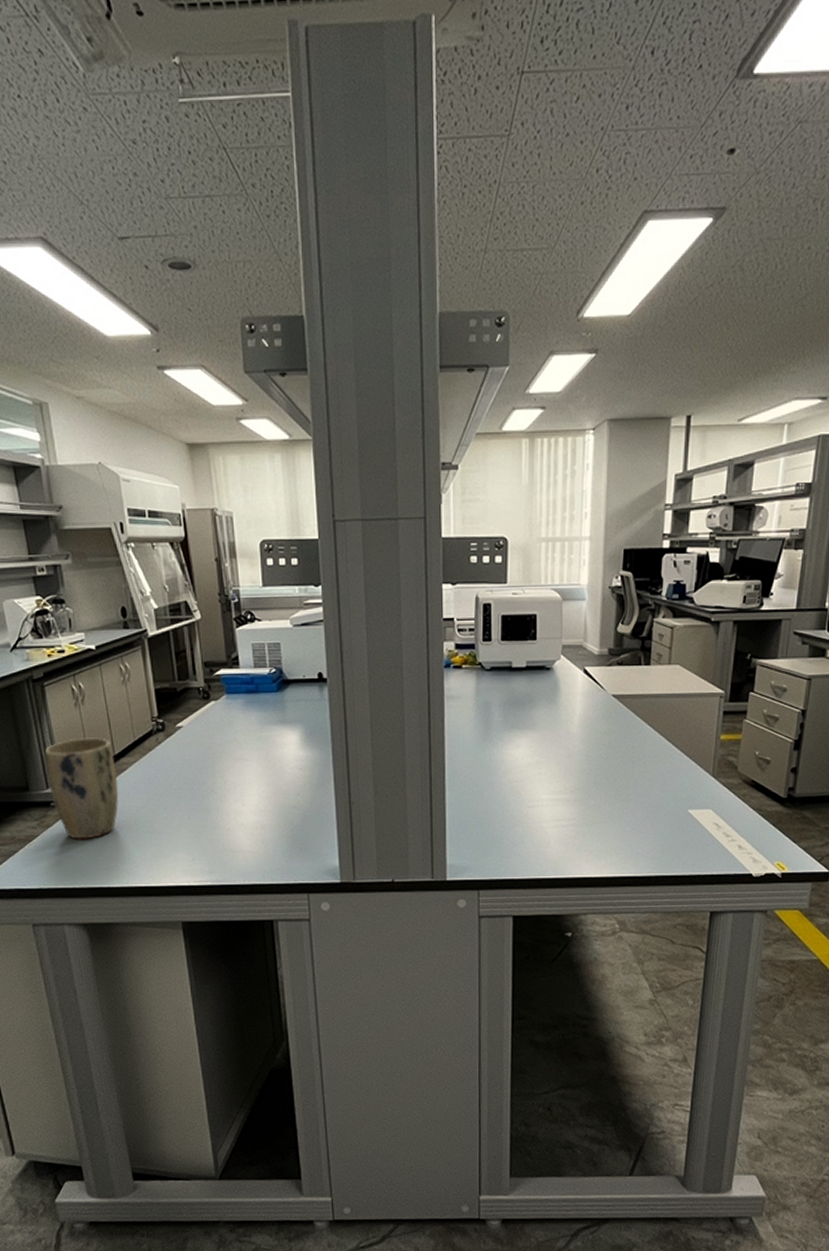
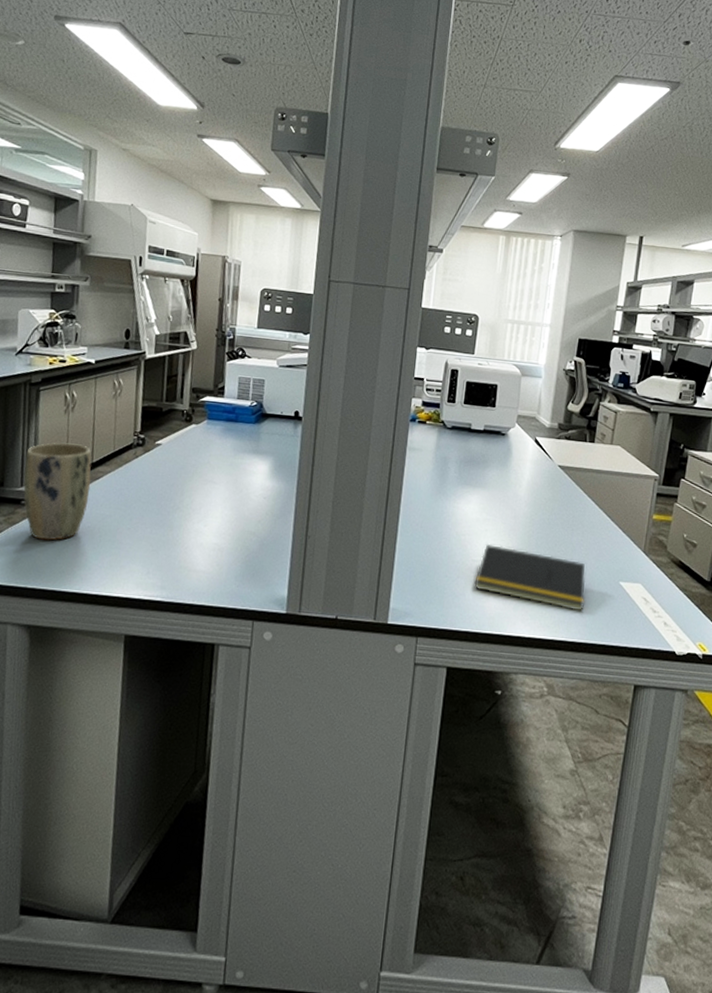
notepad: none [532,787,653,845] -> present [474,543,586,612]

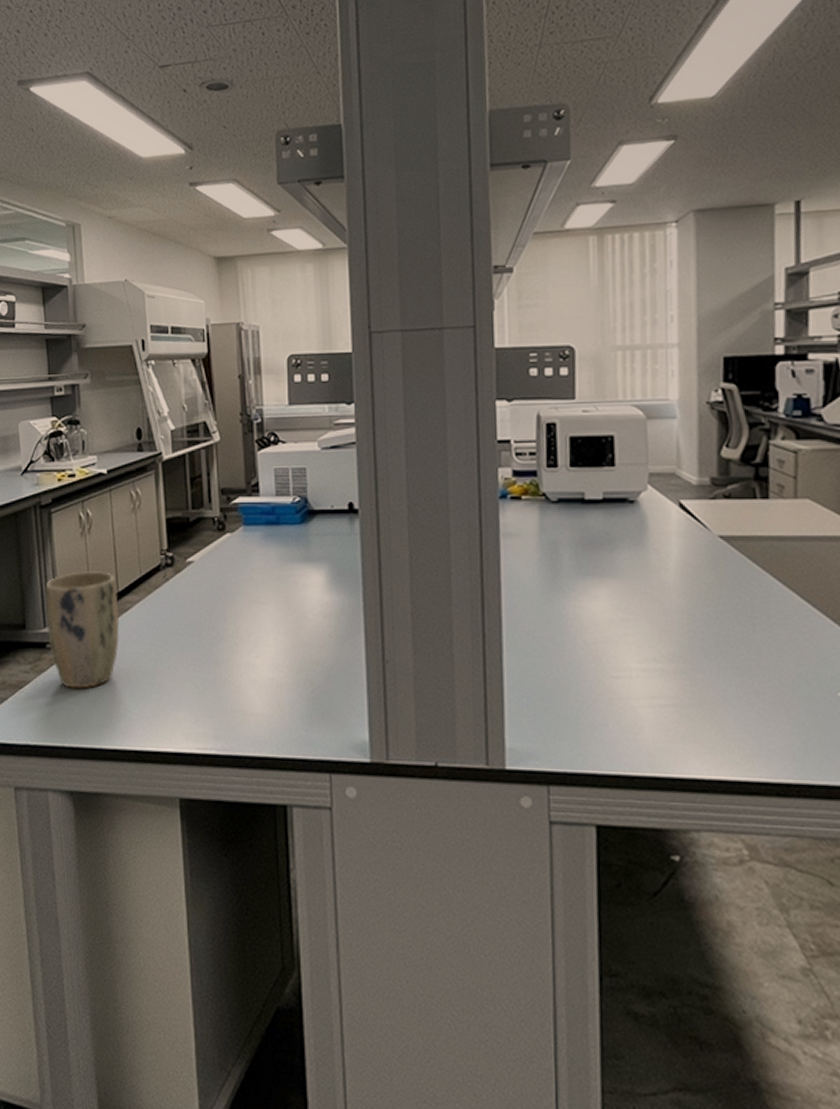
notepad: present [474,543,586,612] -> none [618,652,789,739]

